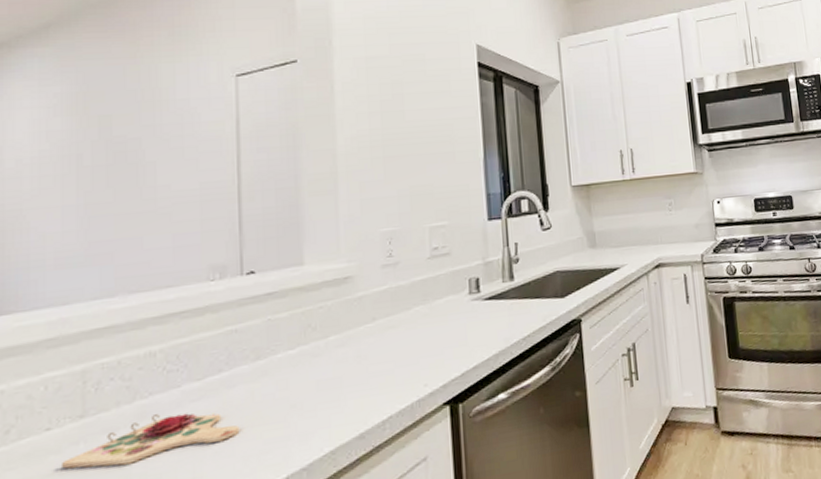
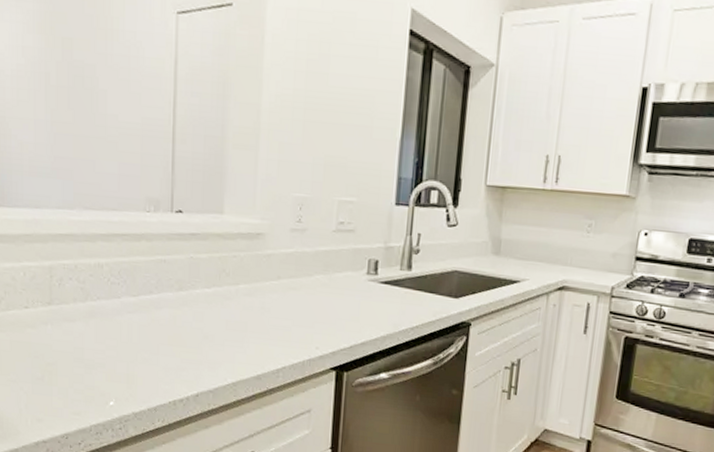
cutting board: present [60,413,240,469] -> none [35,316,164,351]

